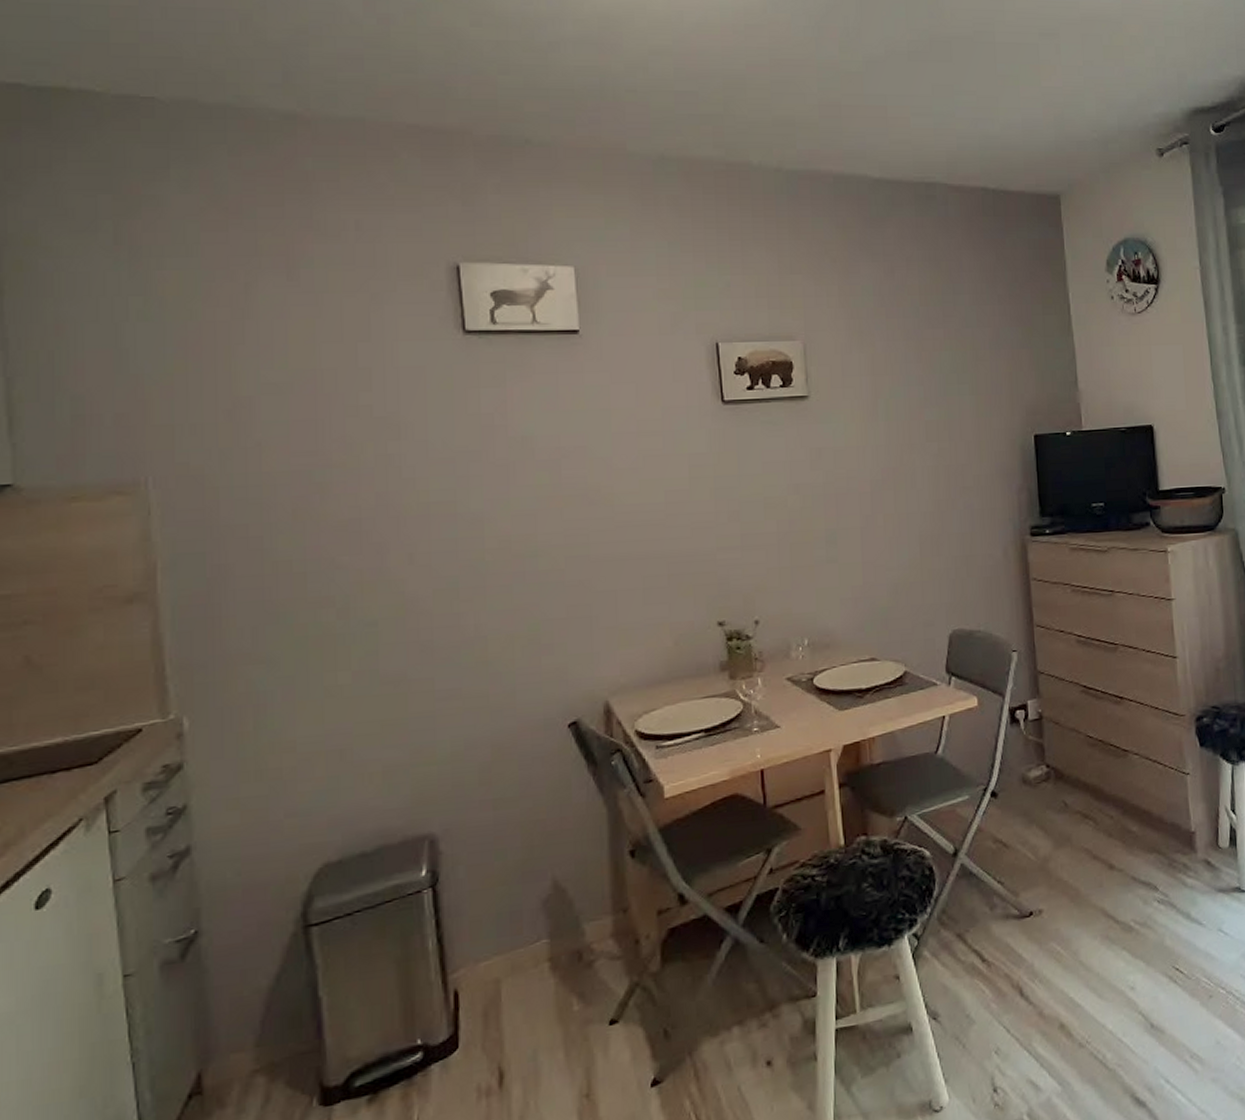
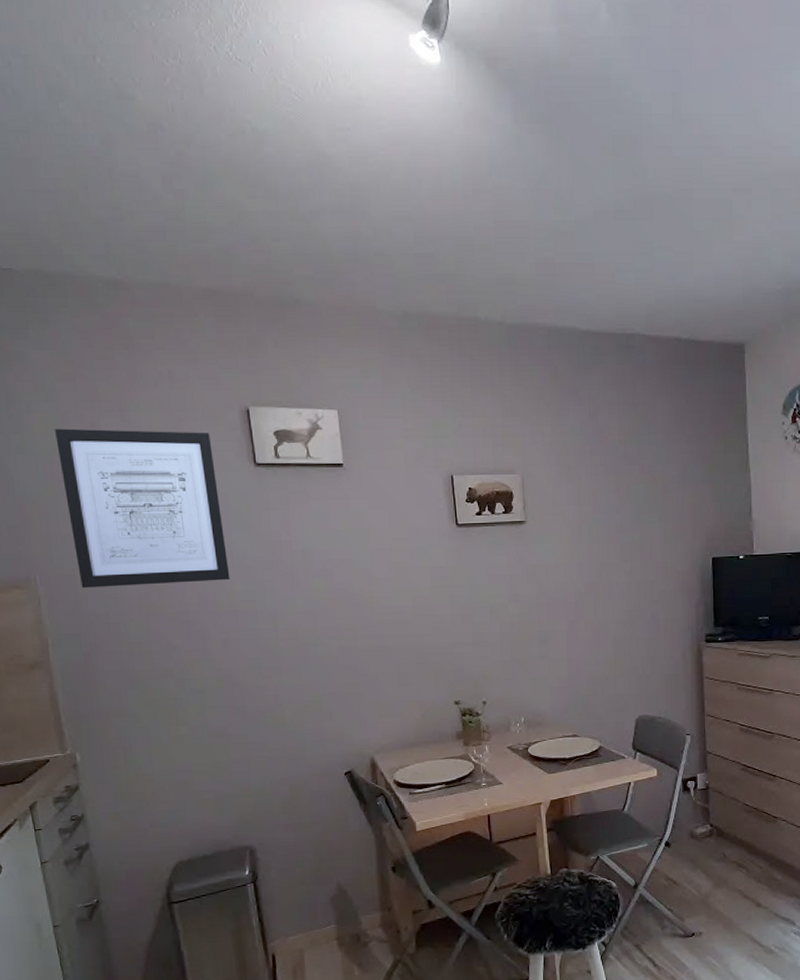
wall art: none [194,289,422,491] -> present [55,428,230,588]

